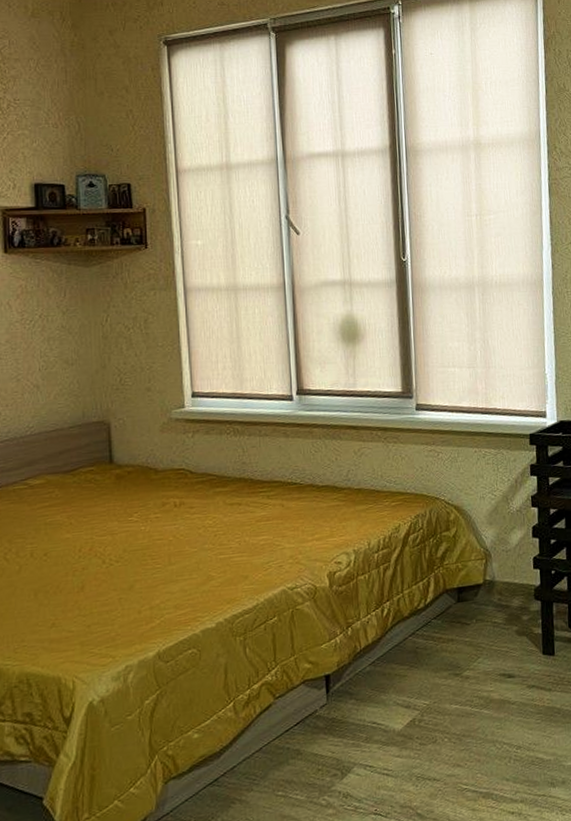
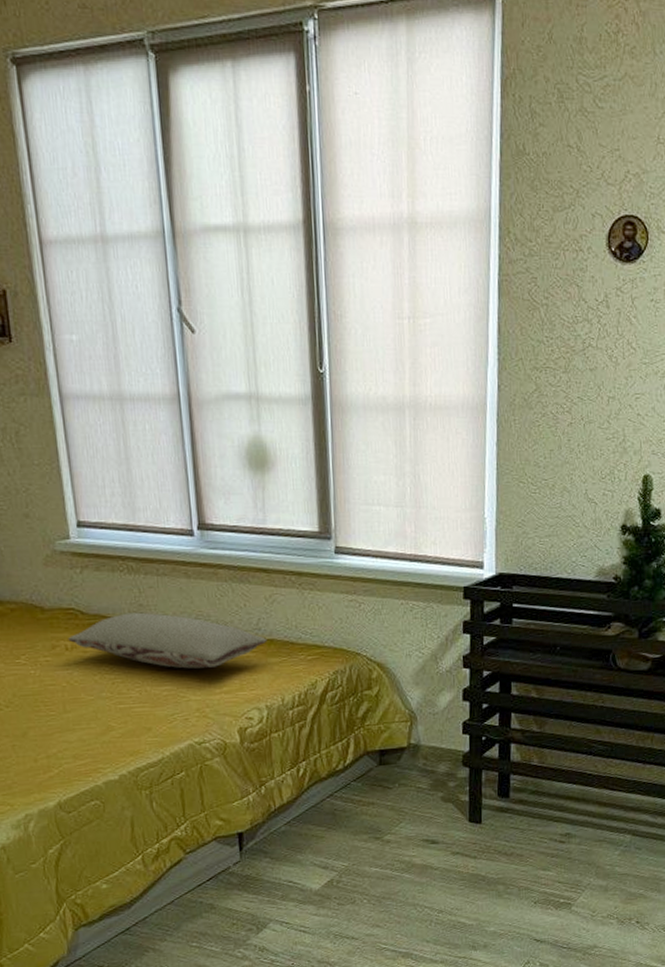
pillow: none [177,469,356,519] -> present [68,612,268,669]

